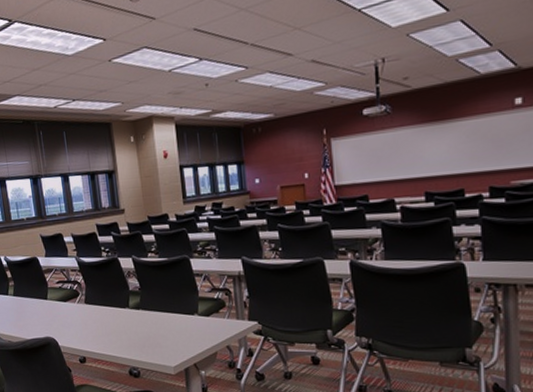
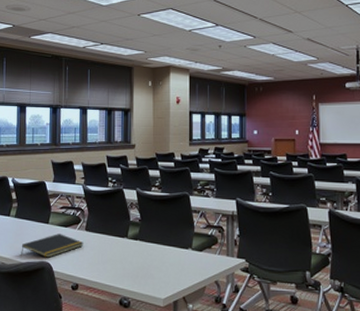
notepad: none [24,309,86,333] -> present [21,234,84,258]

